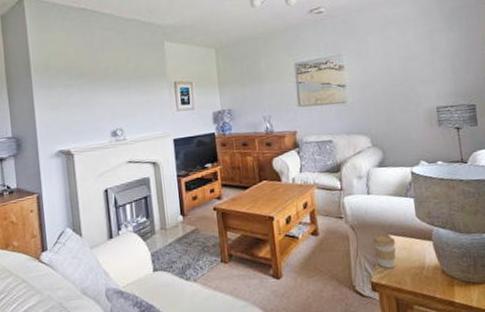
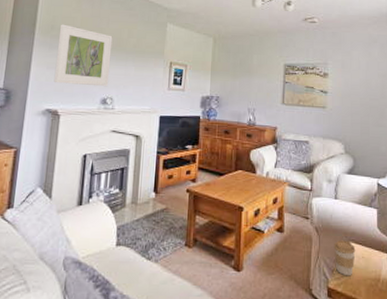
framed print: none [54,61,116,123] -> present [53,24,113,87]

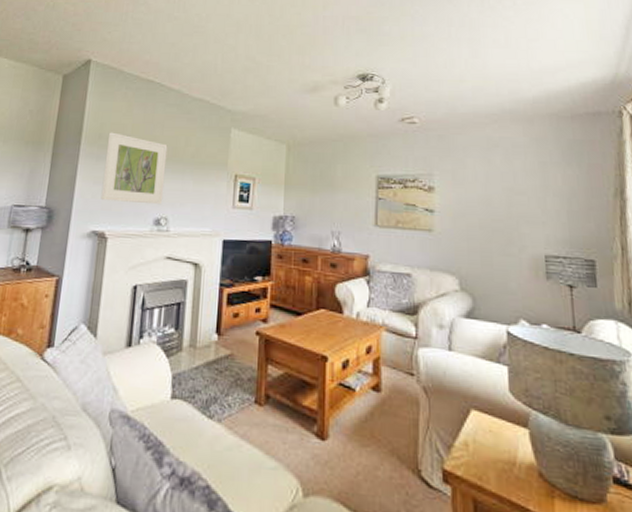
coffee cup: present [334,240,356,276] -> none [449,406,480,456]

